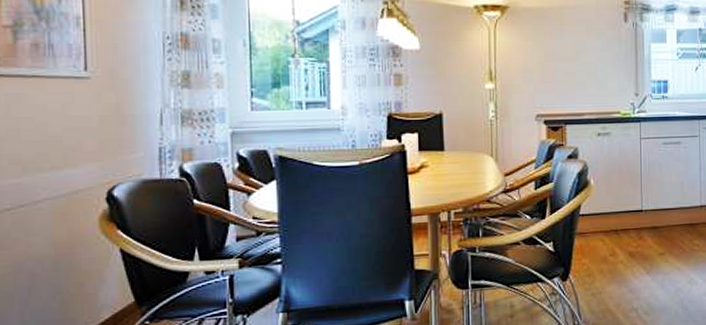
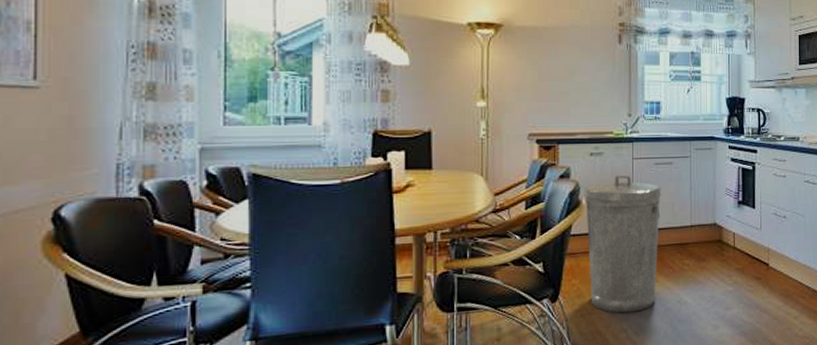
trash can: none [592,155,670,293] -> present [584,175,662,314]

